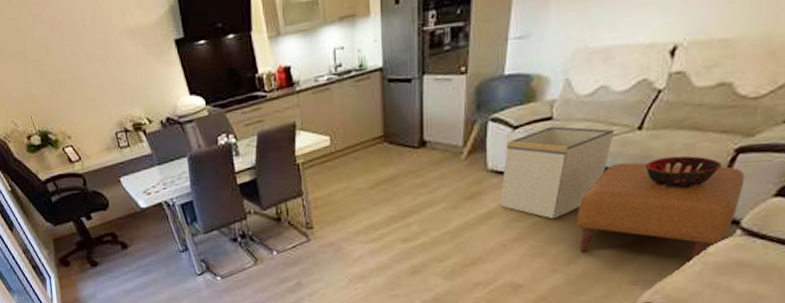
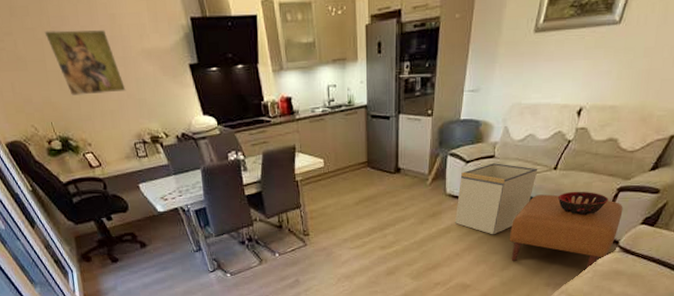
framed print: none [25,12,107,86] -> present [44,29,126,96]

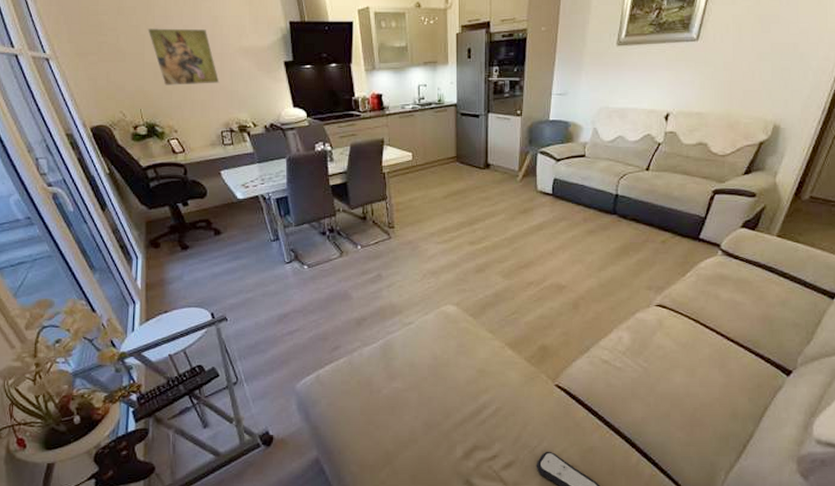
storage bin: present [455,163,538,235] -> none [548,162,630,234]
ottoman: present [510,194,623,269] -> none [605,194,721,272]
decorative bowl: present [557,191,609,215] -> none [652,192,705,216]

